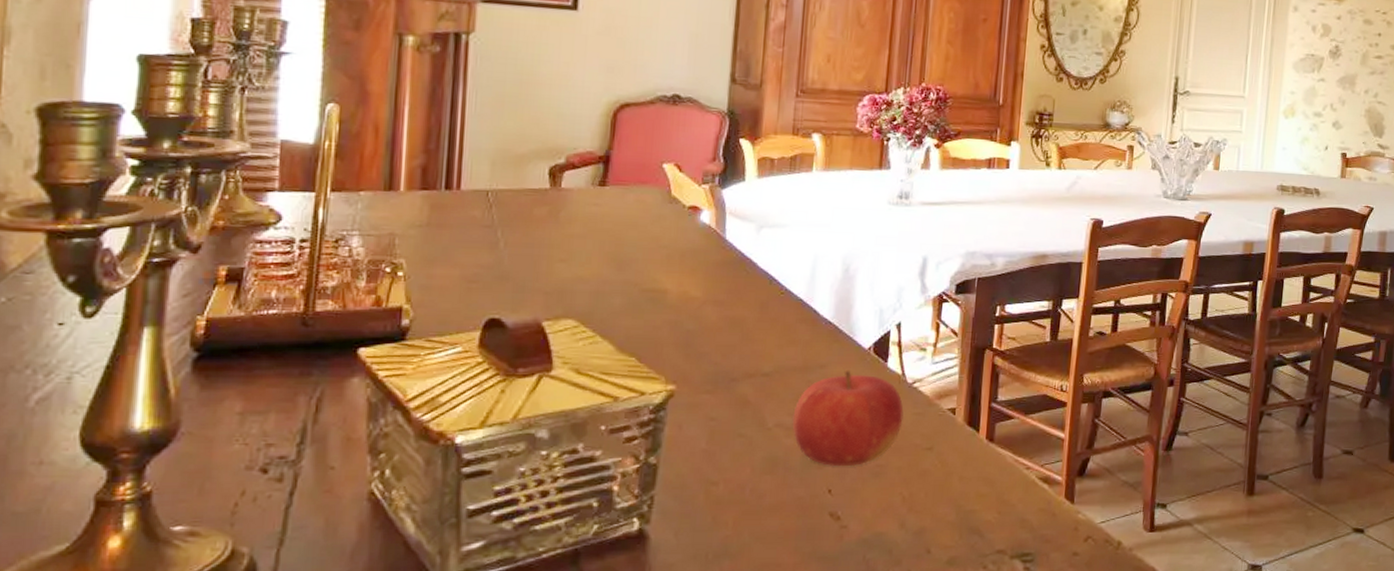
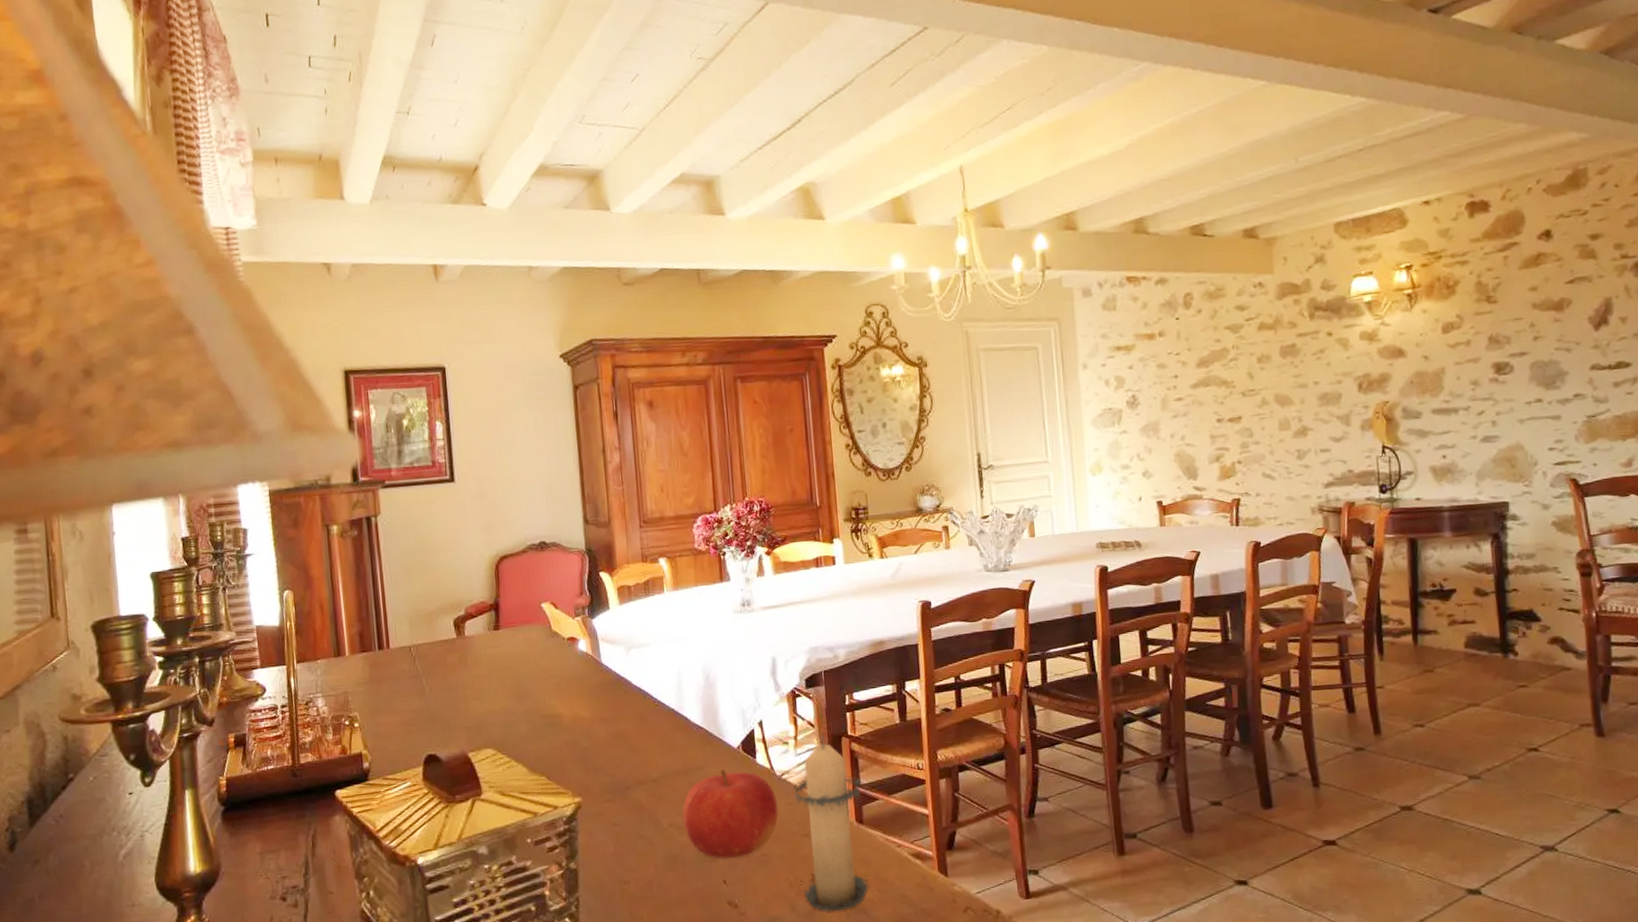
candle: none [916,343,1000,532] -> present [792,733,869,912]

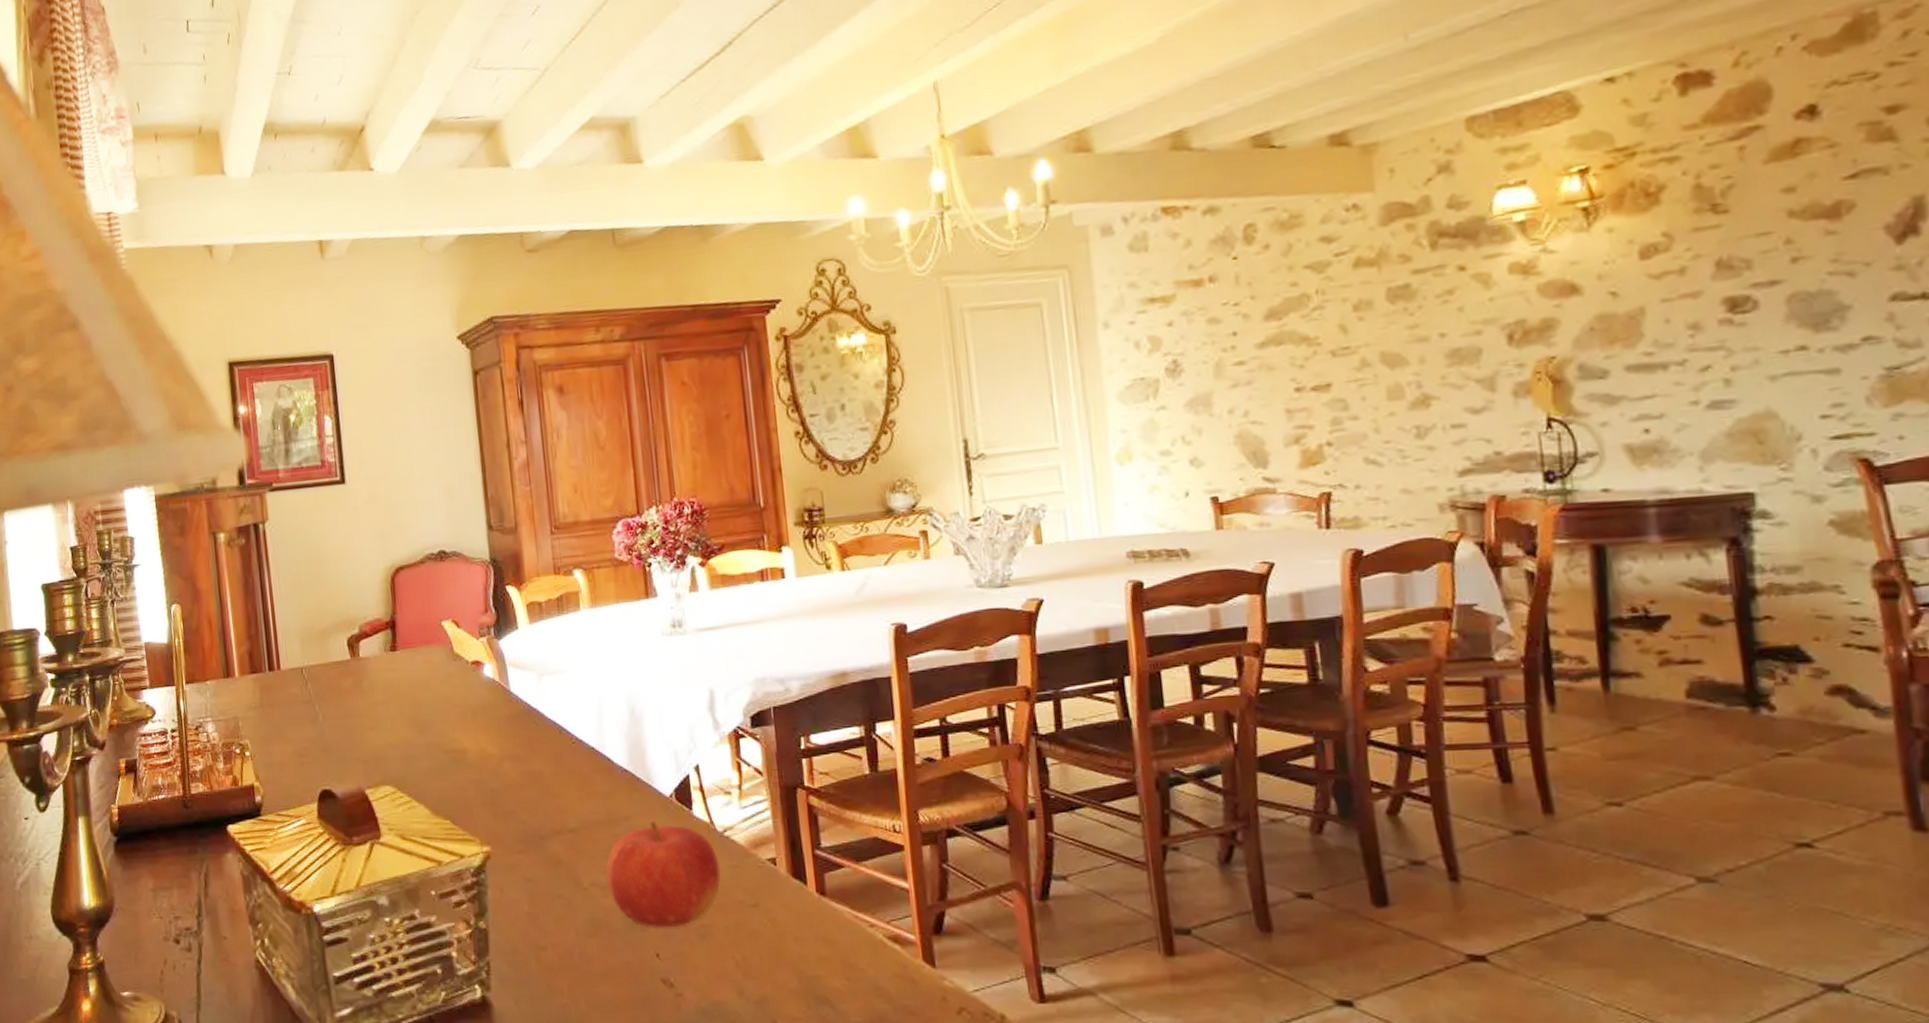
candle: present [792,733,869,912] -> none [737,783,835,1001]

